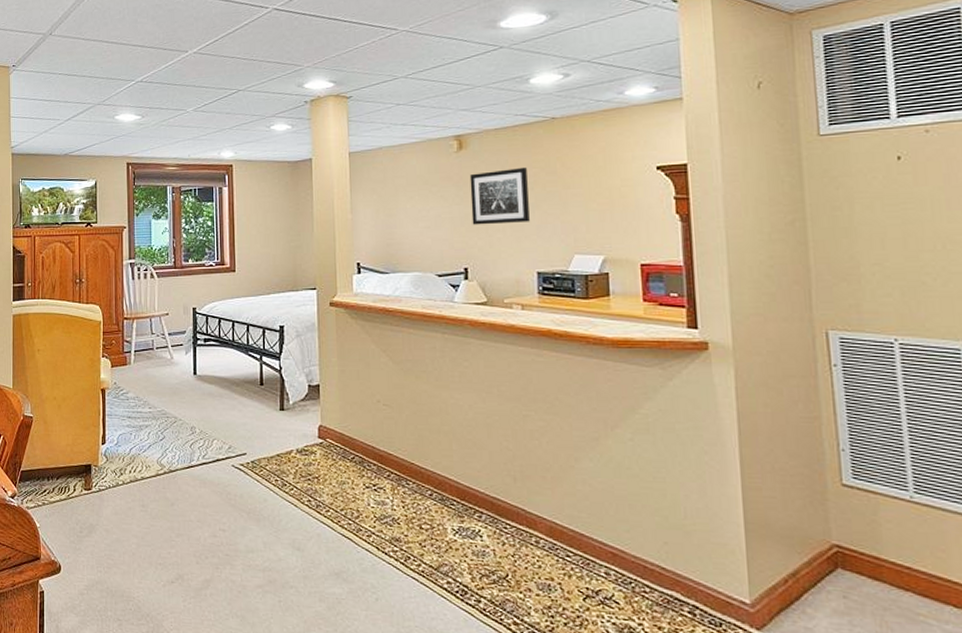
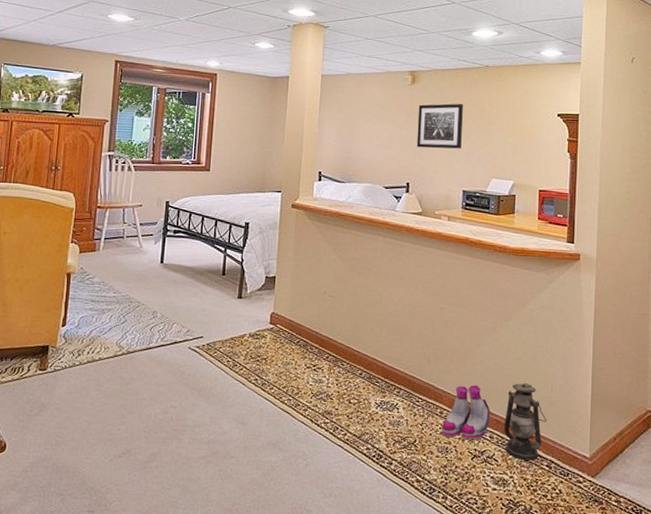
boots: none [539,508,604,576] -> present [441,384,491,440]
lantern: none [623,507,683,605] -> present [504,383,547,460]

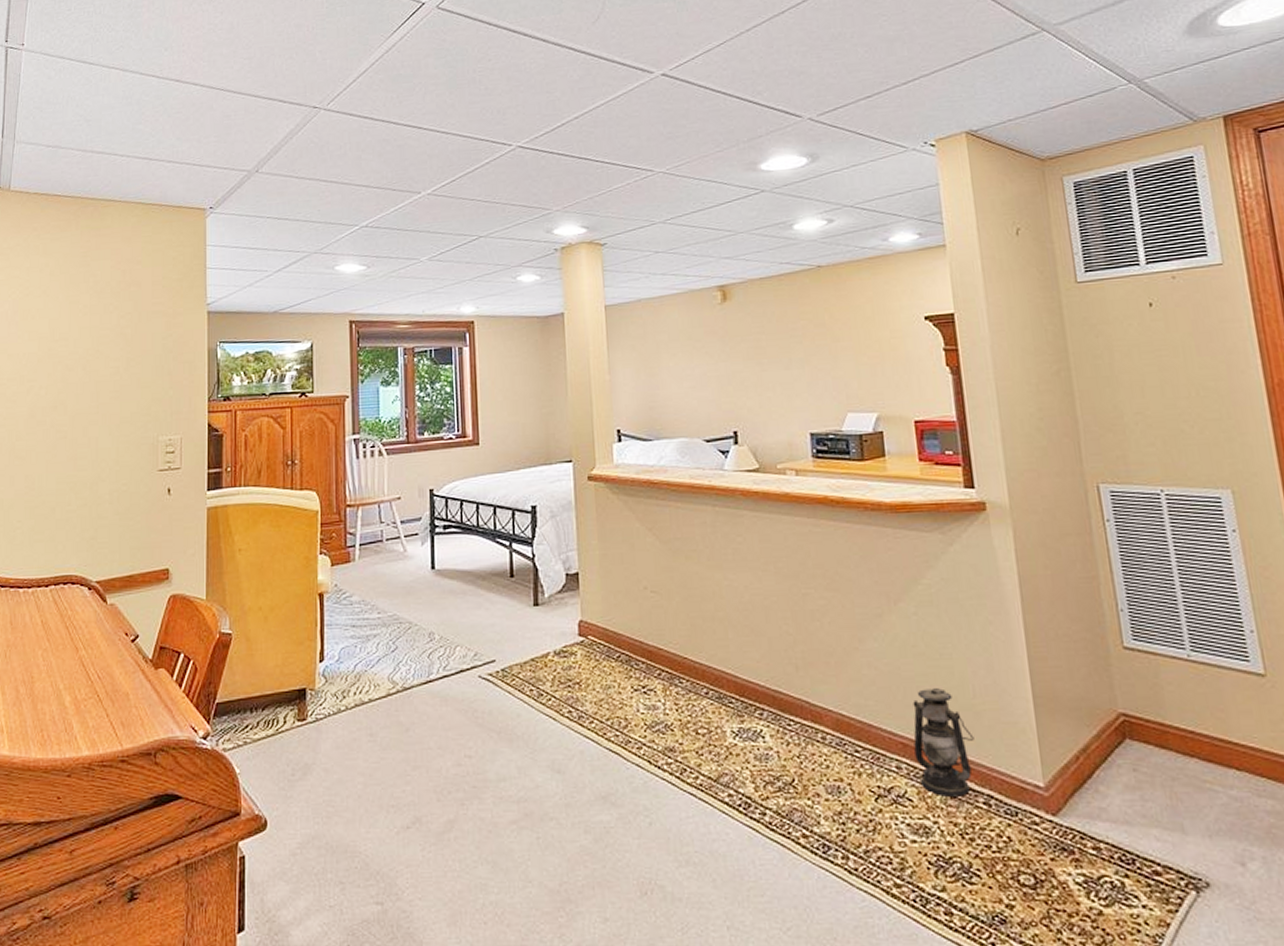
wall art: present [416,103,463,149] -> none [735,319,800,384]
boots: present [441,384,491,440] -> none [827,695,894,774]

